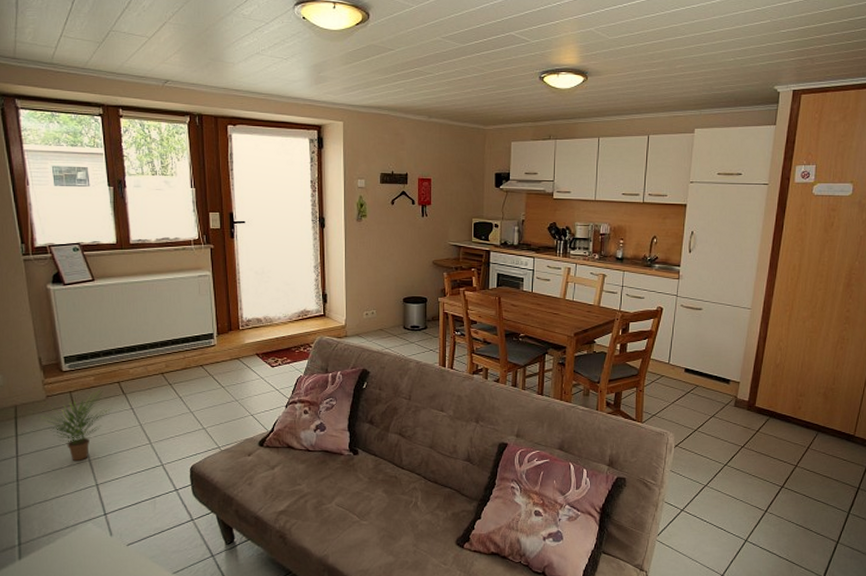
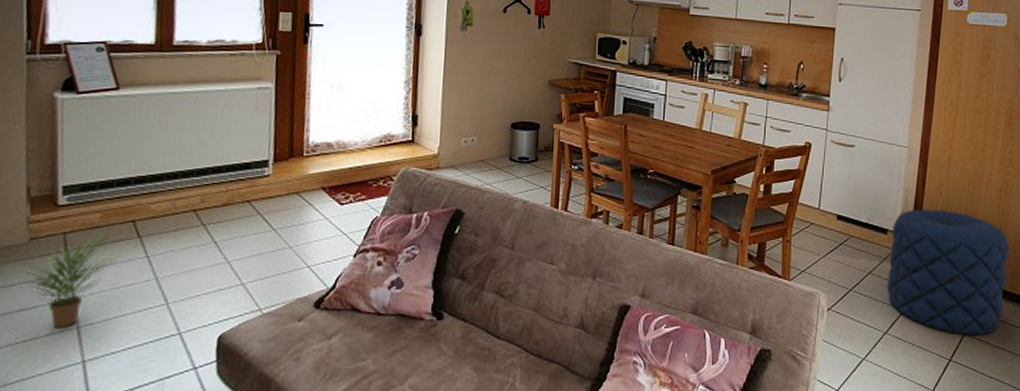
pouf: none [728,362,841,467] -> present [887,209,1009,336]

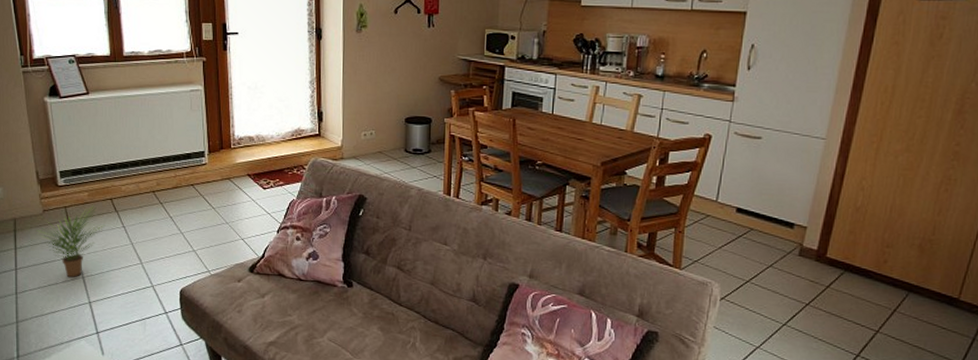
pouf: present [887,209,1009,336] -> none [789,204,944,334]

